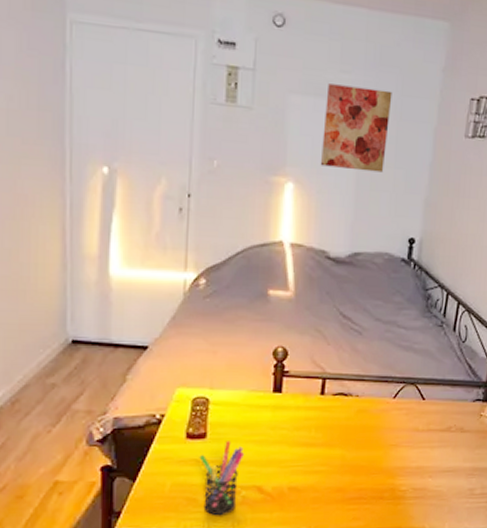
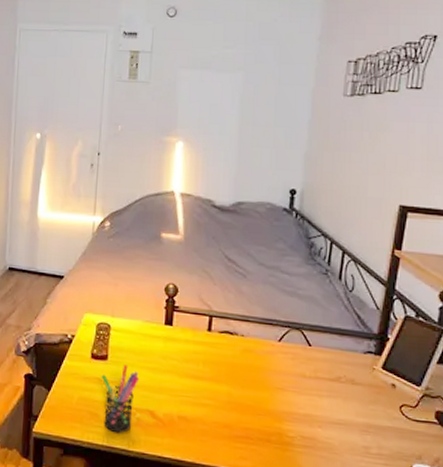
wall art: present [320,83,392,173] -> none [206,58,271,131]

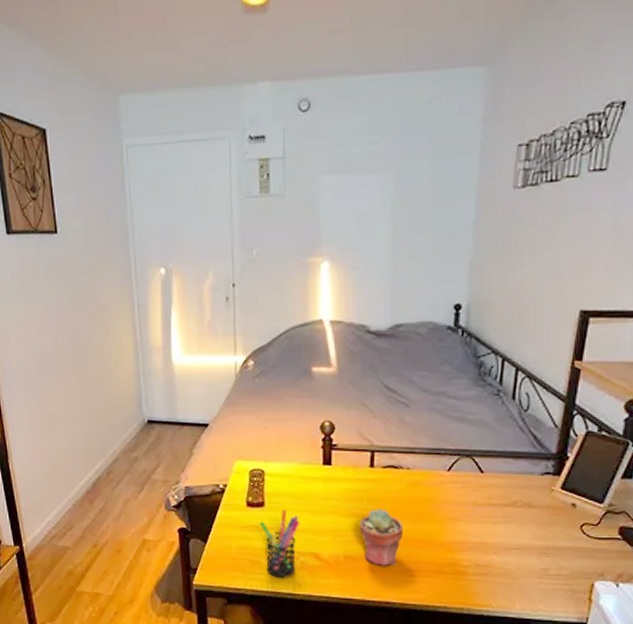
potted succulent: none [194,371,235,430] -> present [359,508,403,566]

